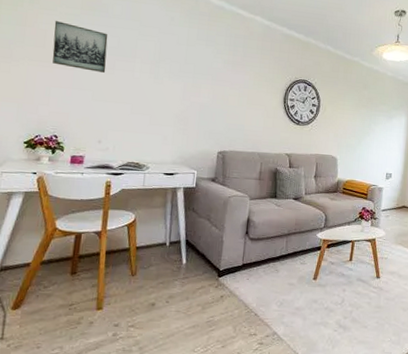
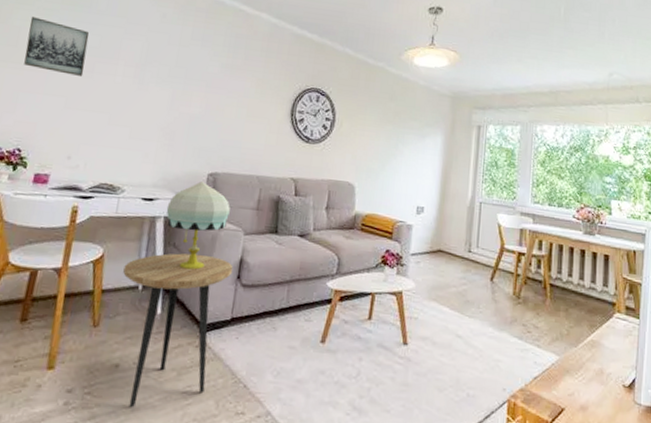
side table: none [153,216,242,335] -> present [123,253,234,408]
table lamp: none [185,158,237,228] -> present [166,181,230,270]

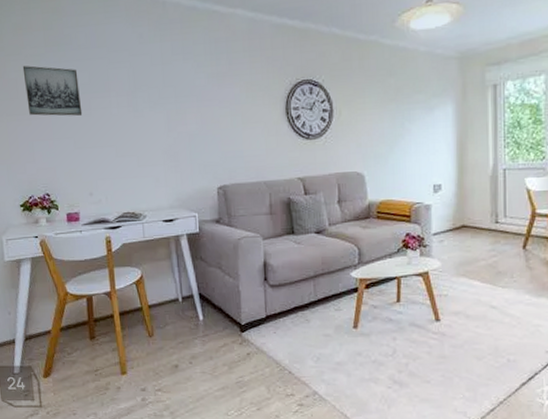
side table: present [123,253,234,408] -> none [162,263,259,399]
table lamp: present [166,181,230,270] -> none [186,196,245,278]

